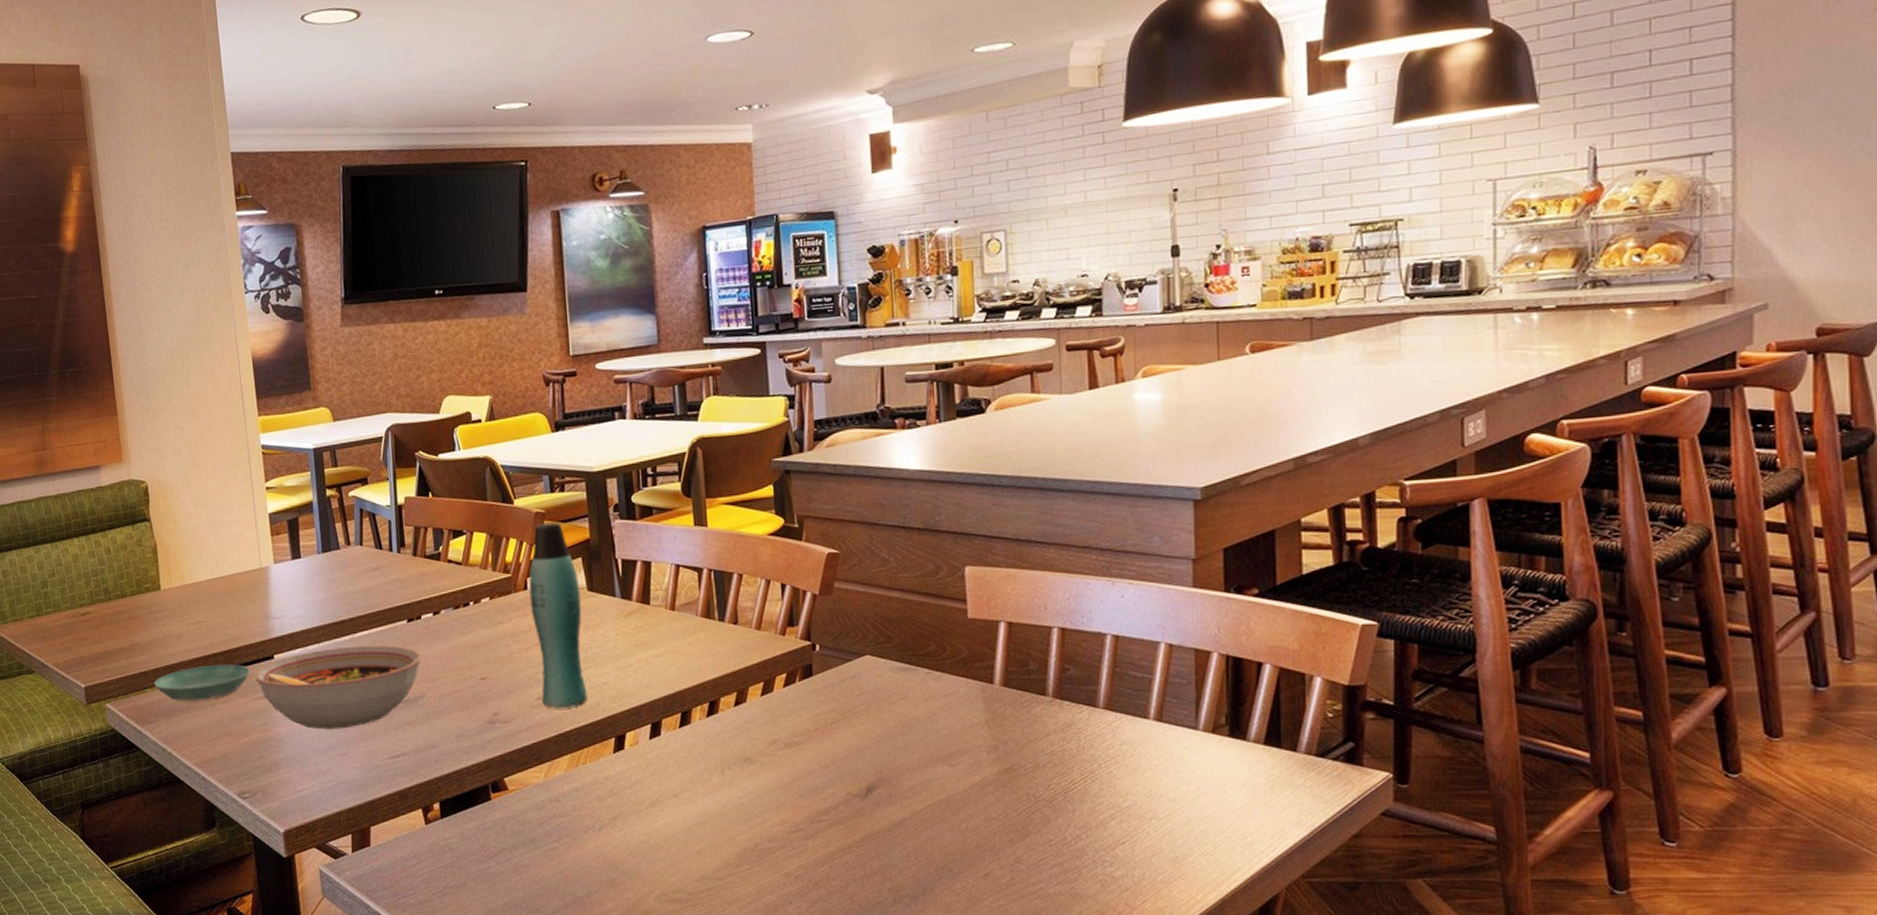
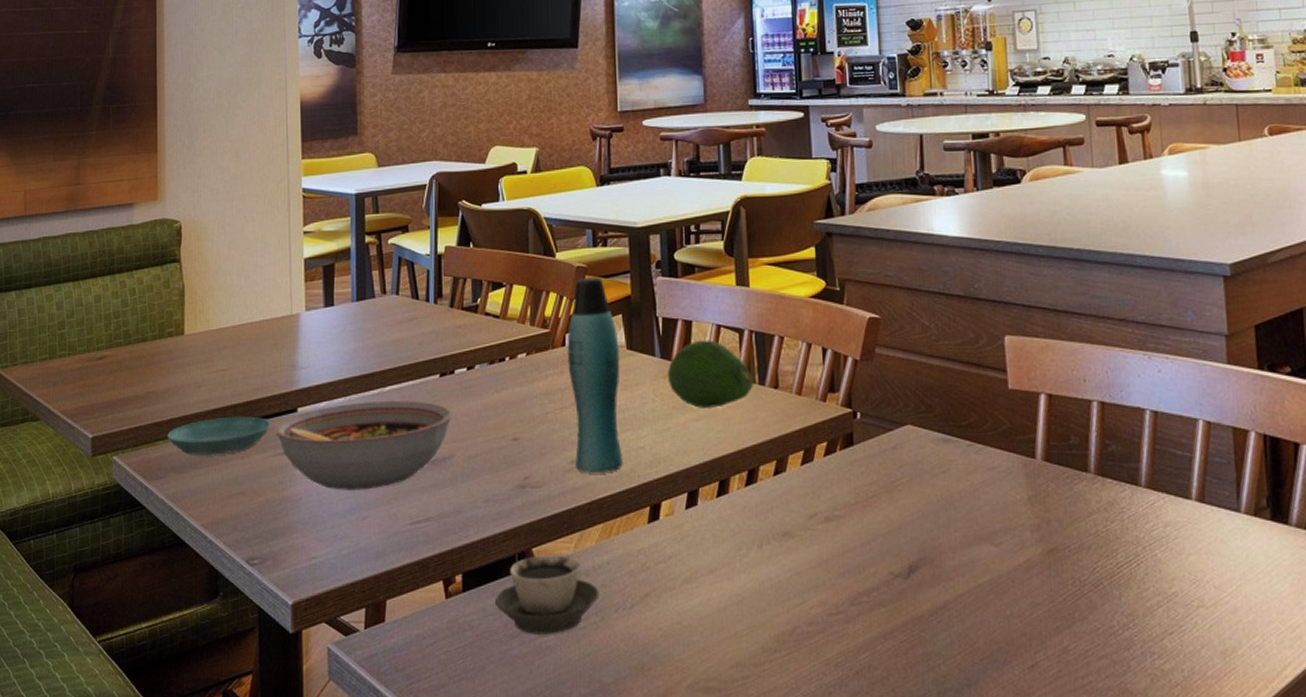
cup: none [471,783,570,855] -> present [494,555,600,634]
fruit: none [628,579,714,645] -> present [668,340,755,408]

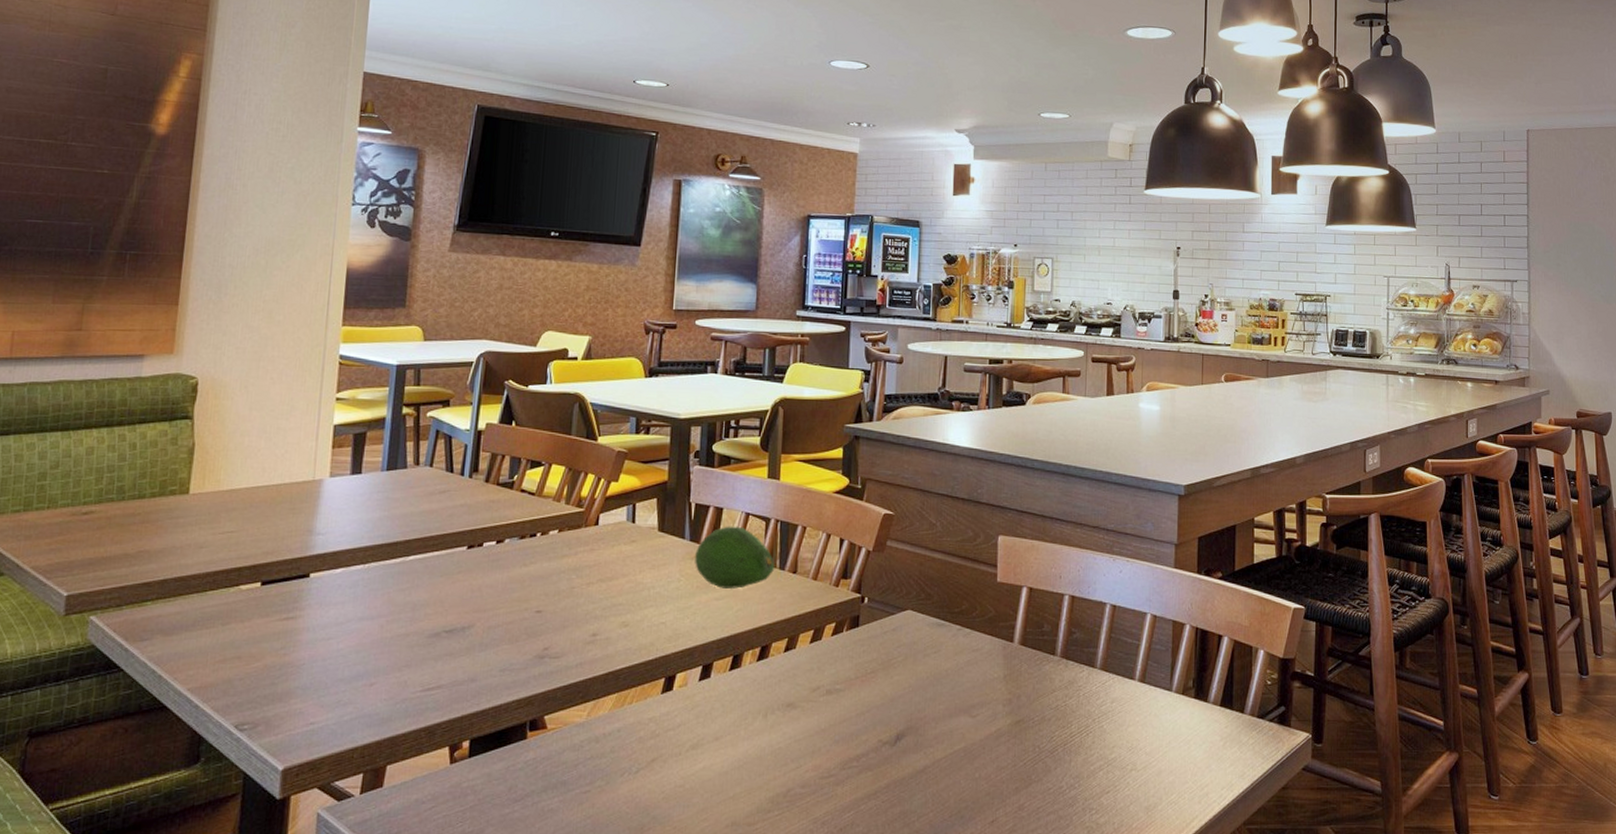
saucer: present [167,416,272,455] -> none [157,579,280,618]
bowl: present [273,400,453,490] -> none [281,569,478,657]
cup: present [494,555,600,634] -> none [500,722,607,798]
bottle: present [567,277,623,474] -> none [596,462,651,647]

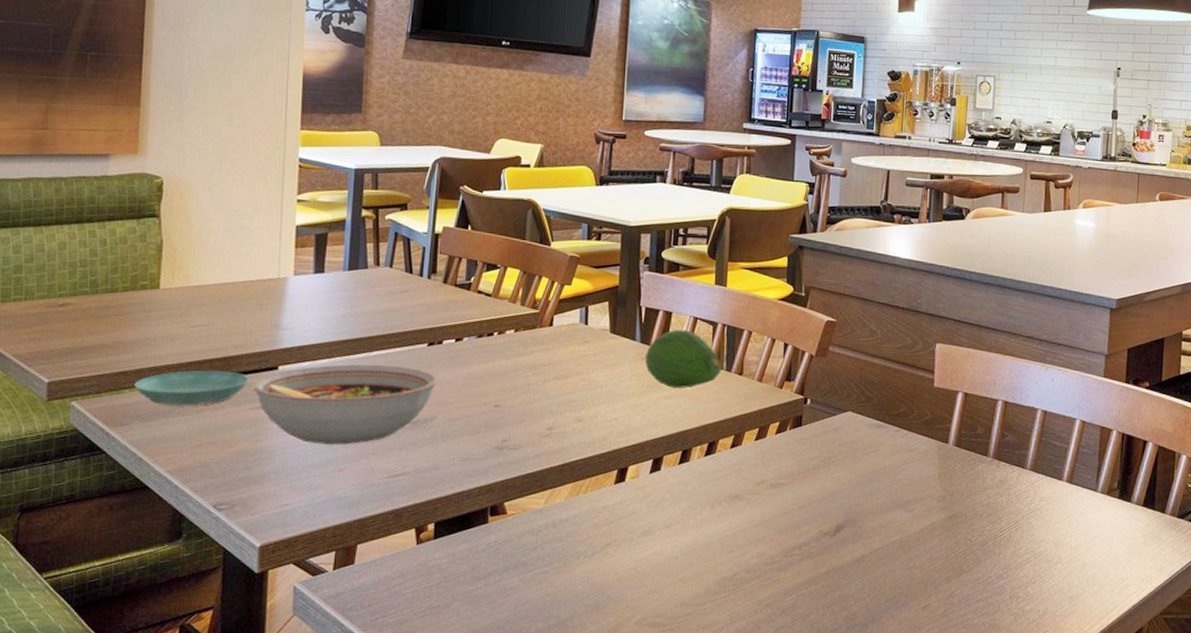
saucer: none [157,579,280,618] -> present [134,370,250,406]
bowl: none [281,569,478,657] -> present [251,364,438,445]

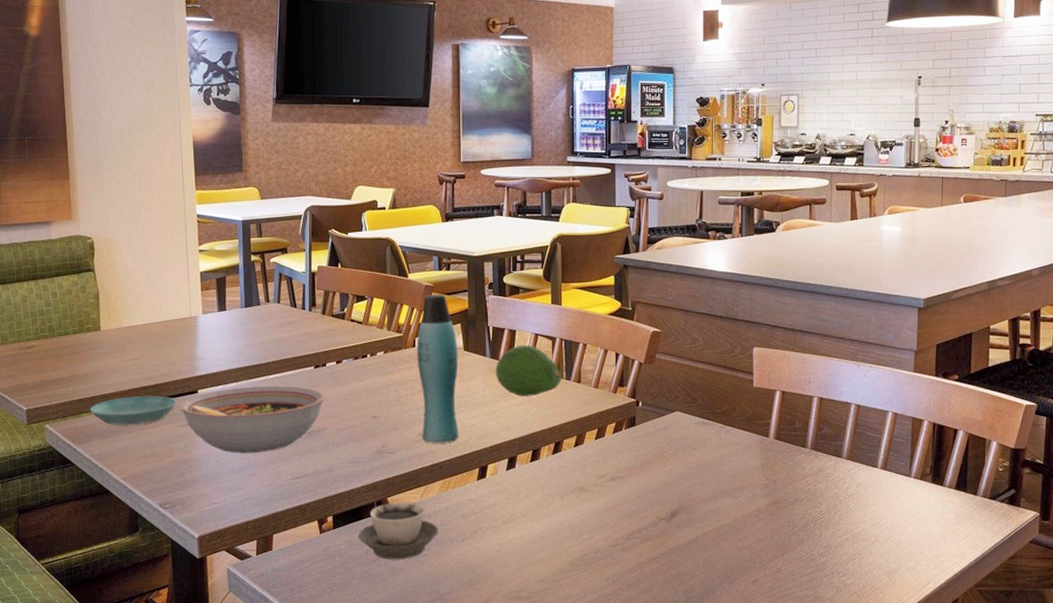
cup: none [464,508,564,577] -> present [358,502,439,559]
bottle: none [552,266,603,440] -> present [416,294,459,444]

